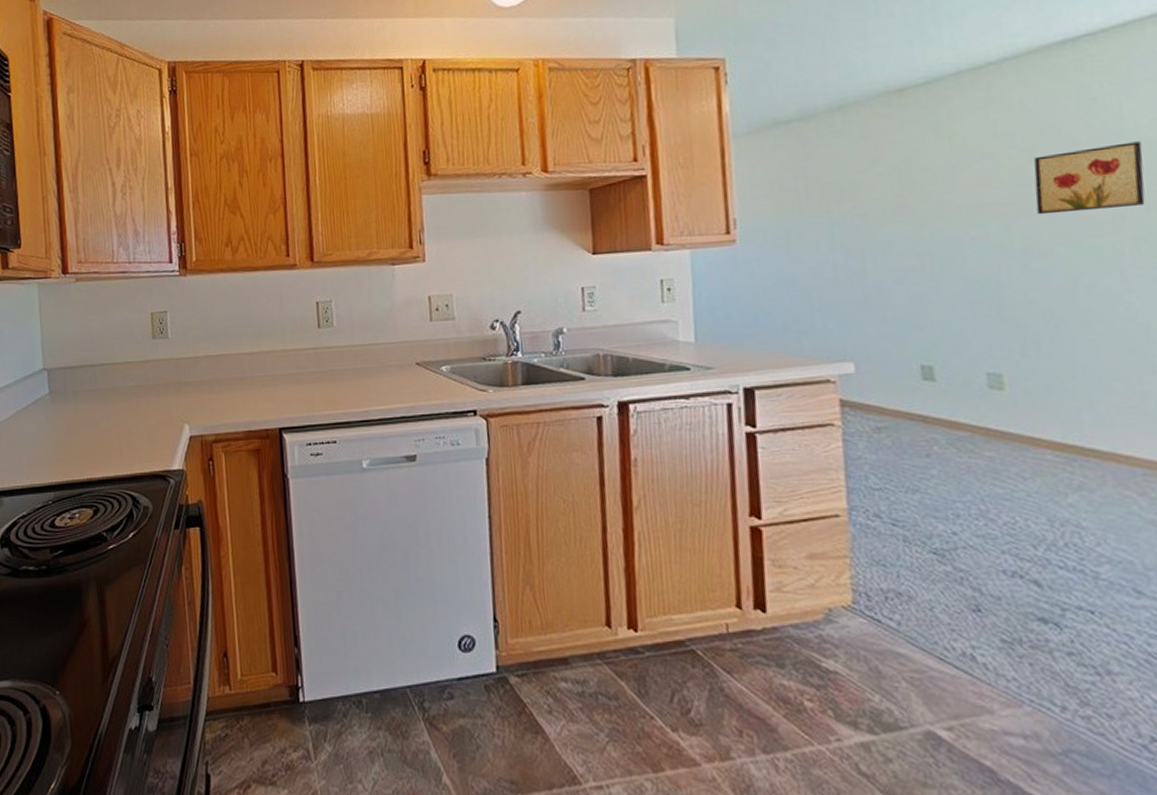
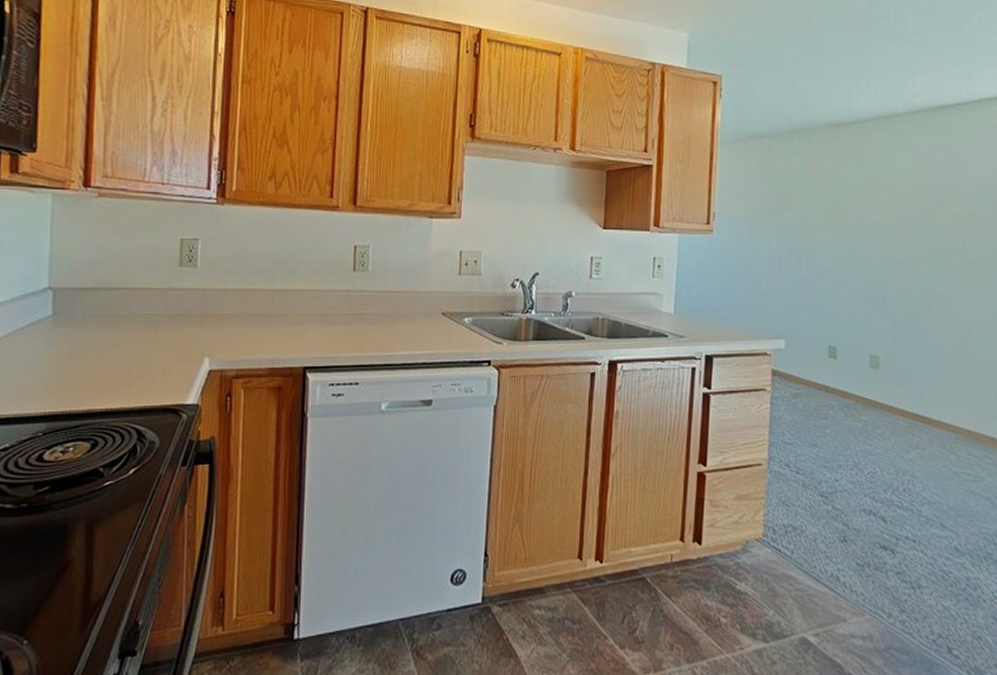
wall art: present [1033,141,1146,215] -> none [914,189,980,237]

